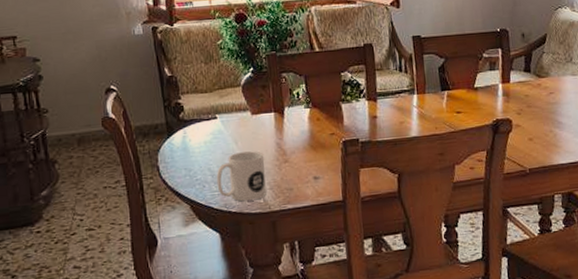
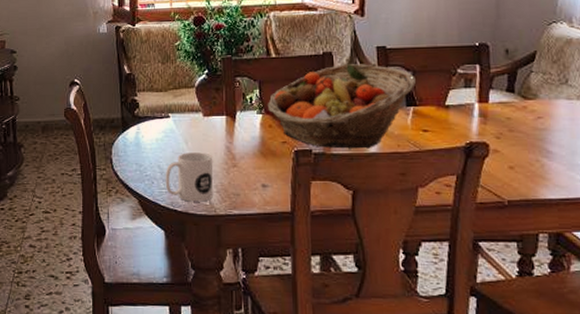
fruit basket: none [313,53,448,136] -> present [267,63,416,149]

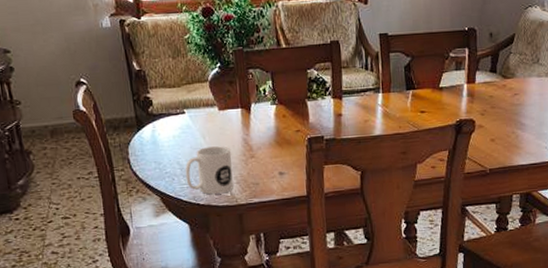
fruit basket: present [267,63,416,149] -> none [280,51,414,134]

